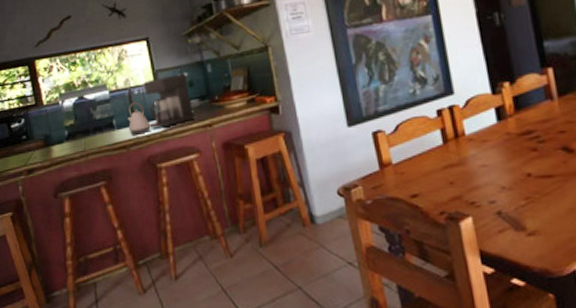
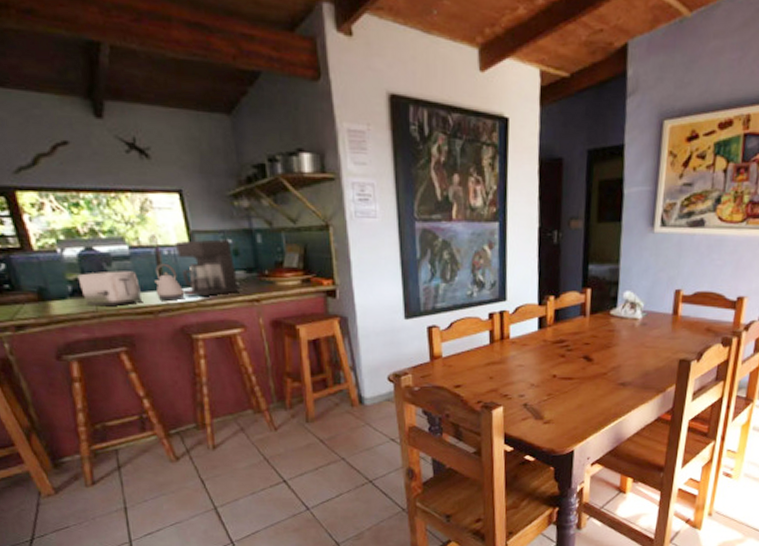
toaster: none [72,112,119,147] -> present [77,271,143,307]

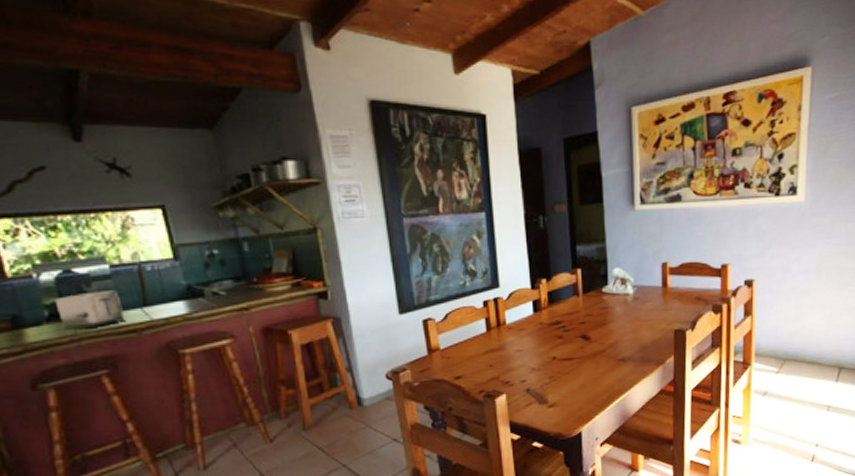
kettle: present [154,263,185,301] -> none [137,279,170,318]
coffee maker: present [174,239,239,297] -> none [158,250,227,311]

